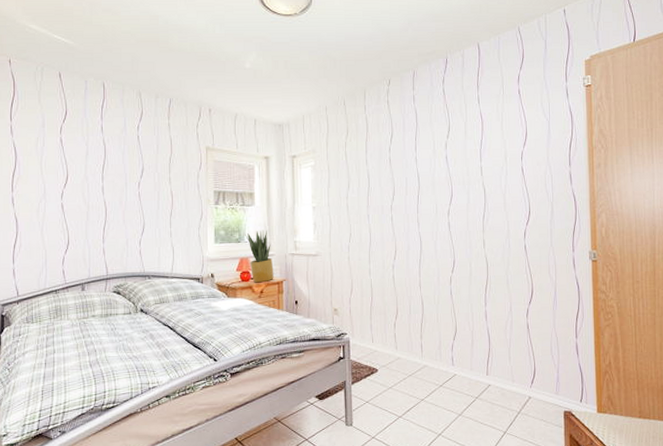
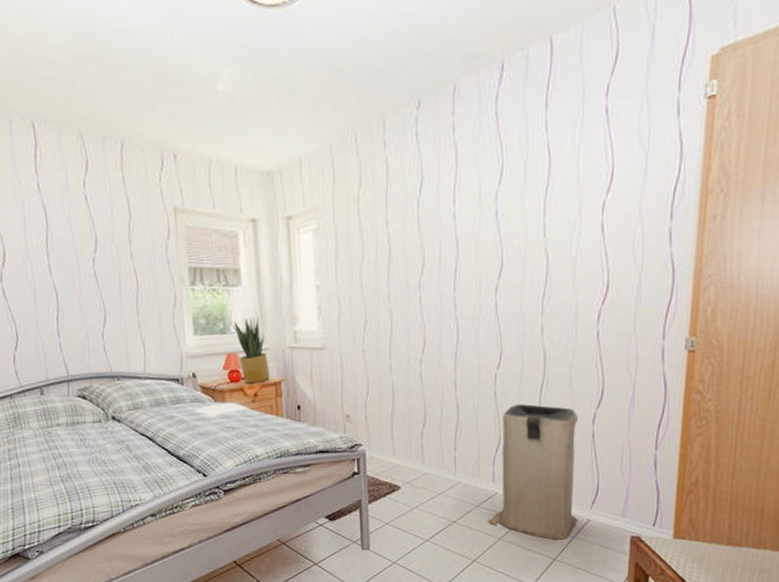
laundry basket: none [449,301,522,415] -> present [487,404,578,540]

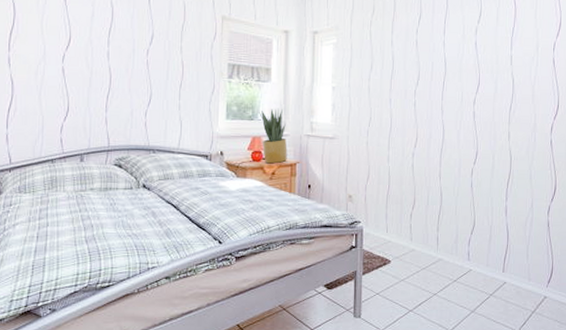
laundry basket: present [487,404,578,540] -> none [462,195,537,314]

